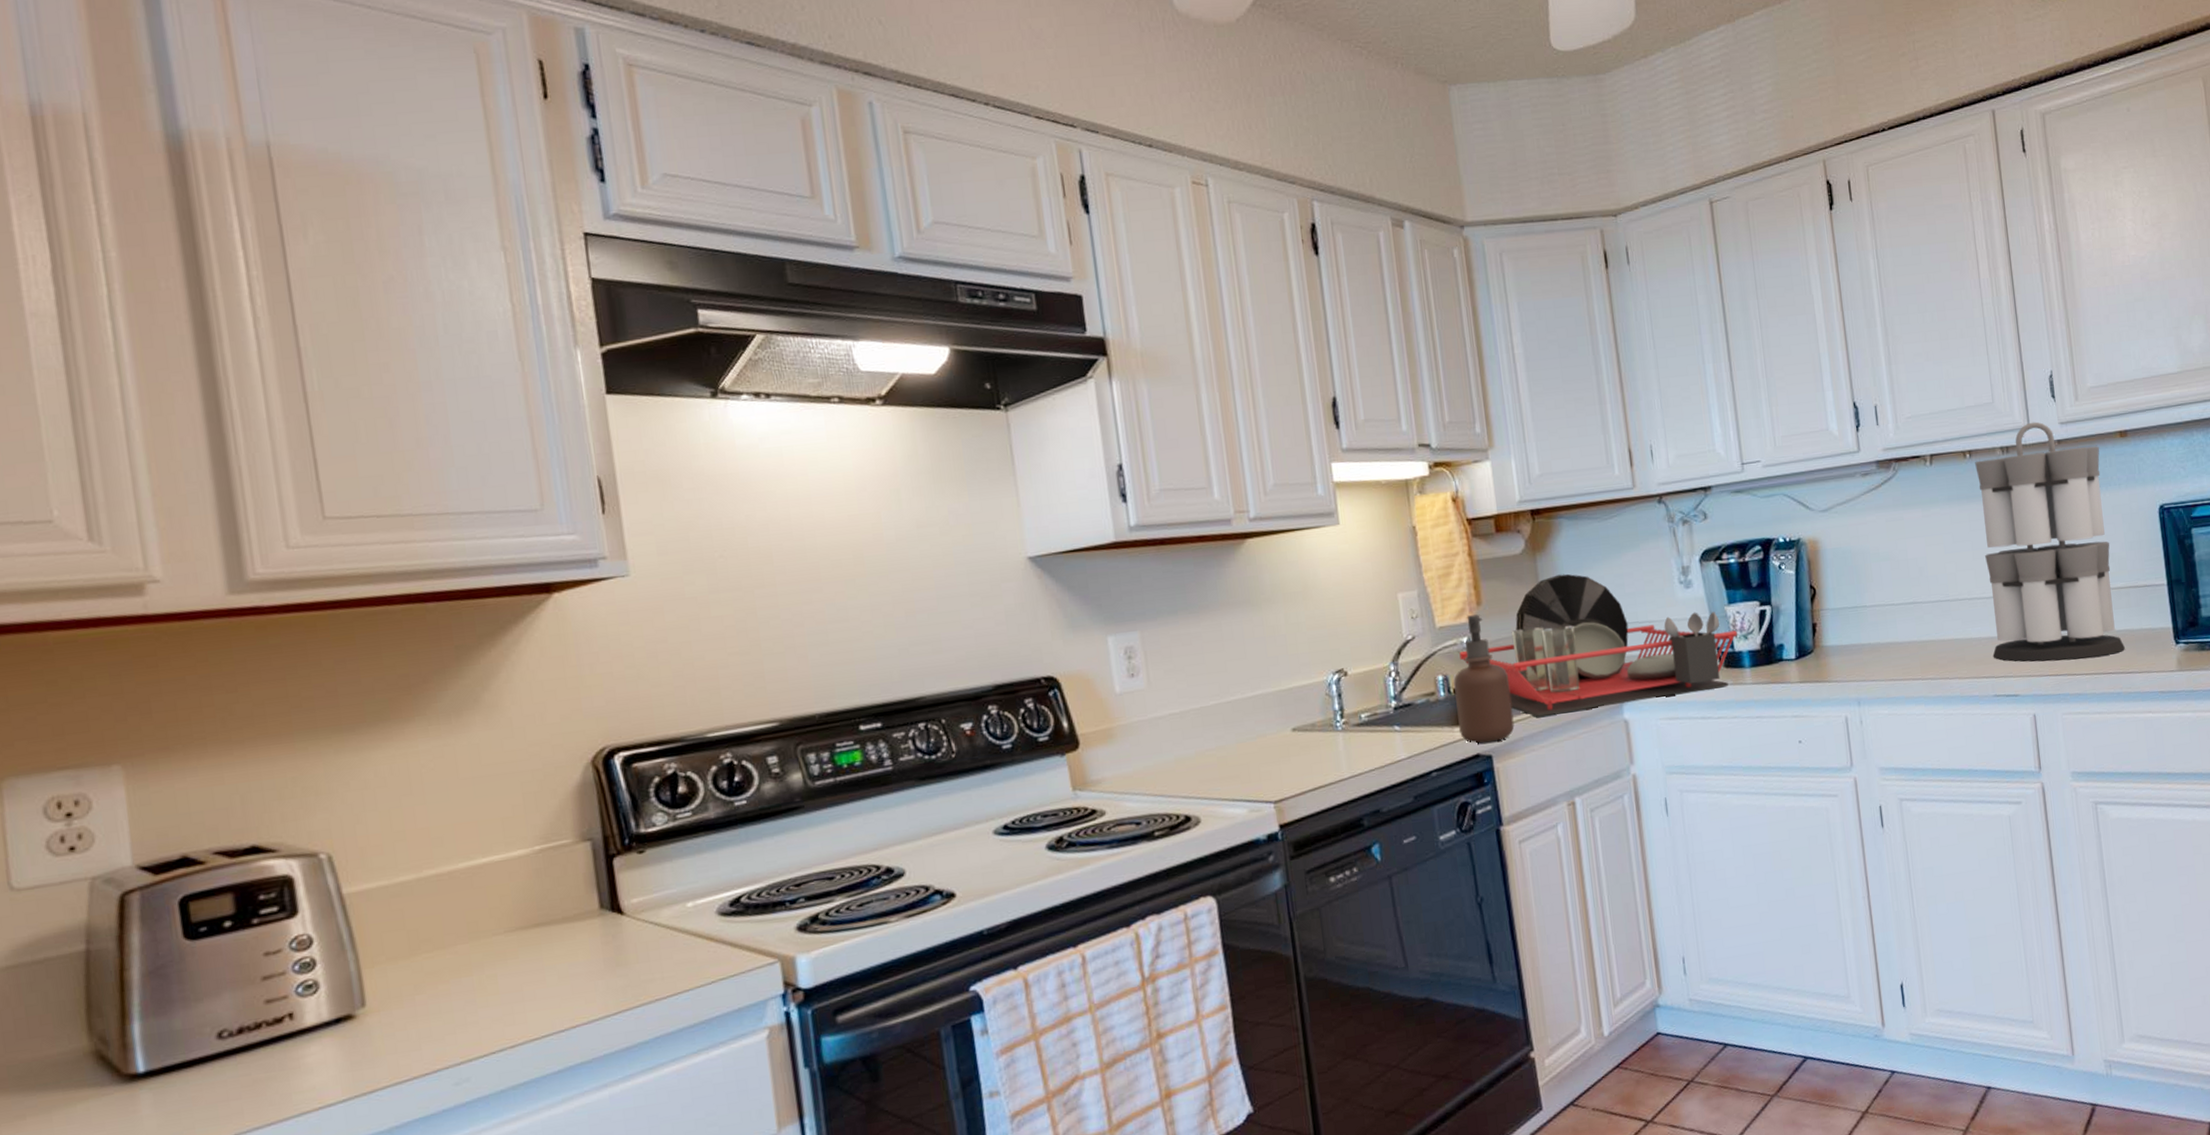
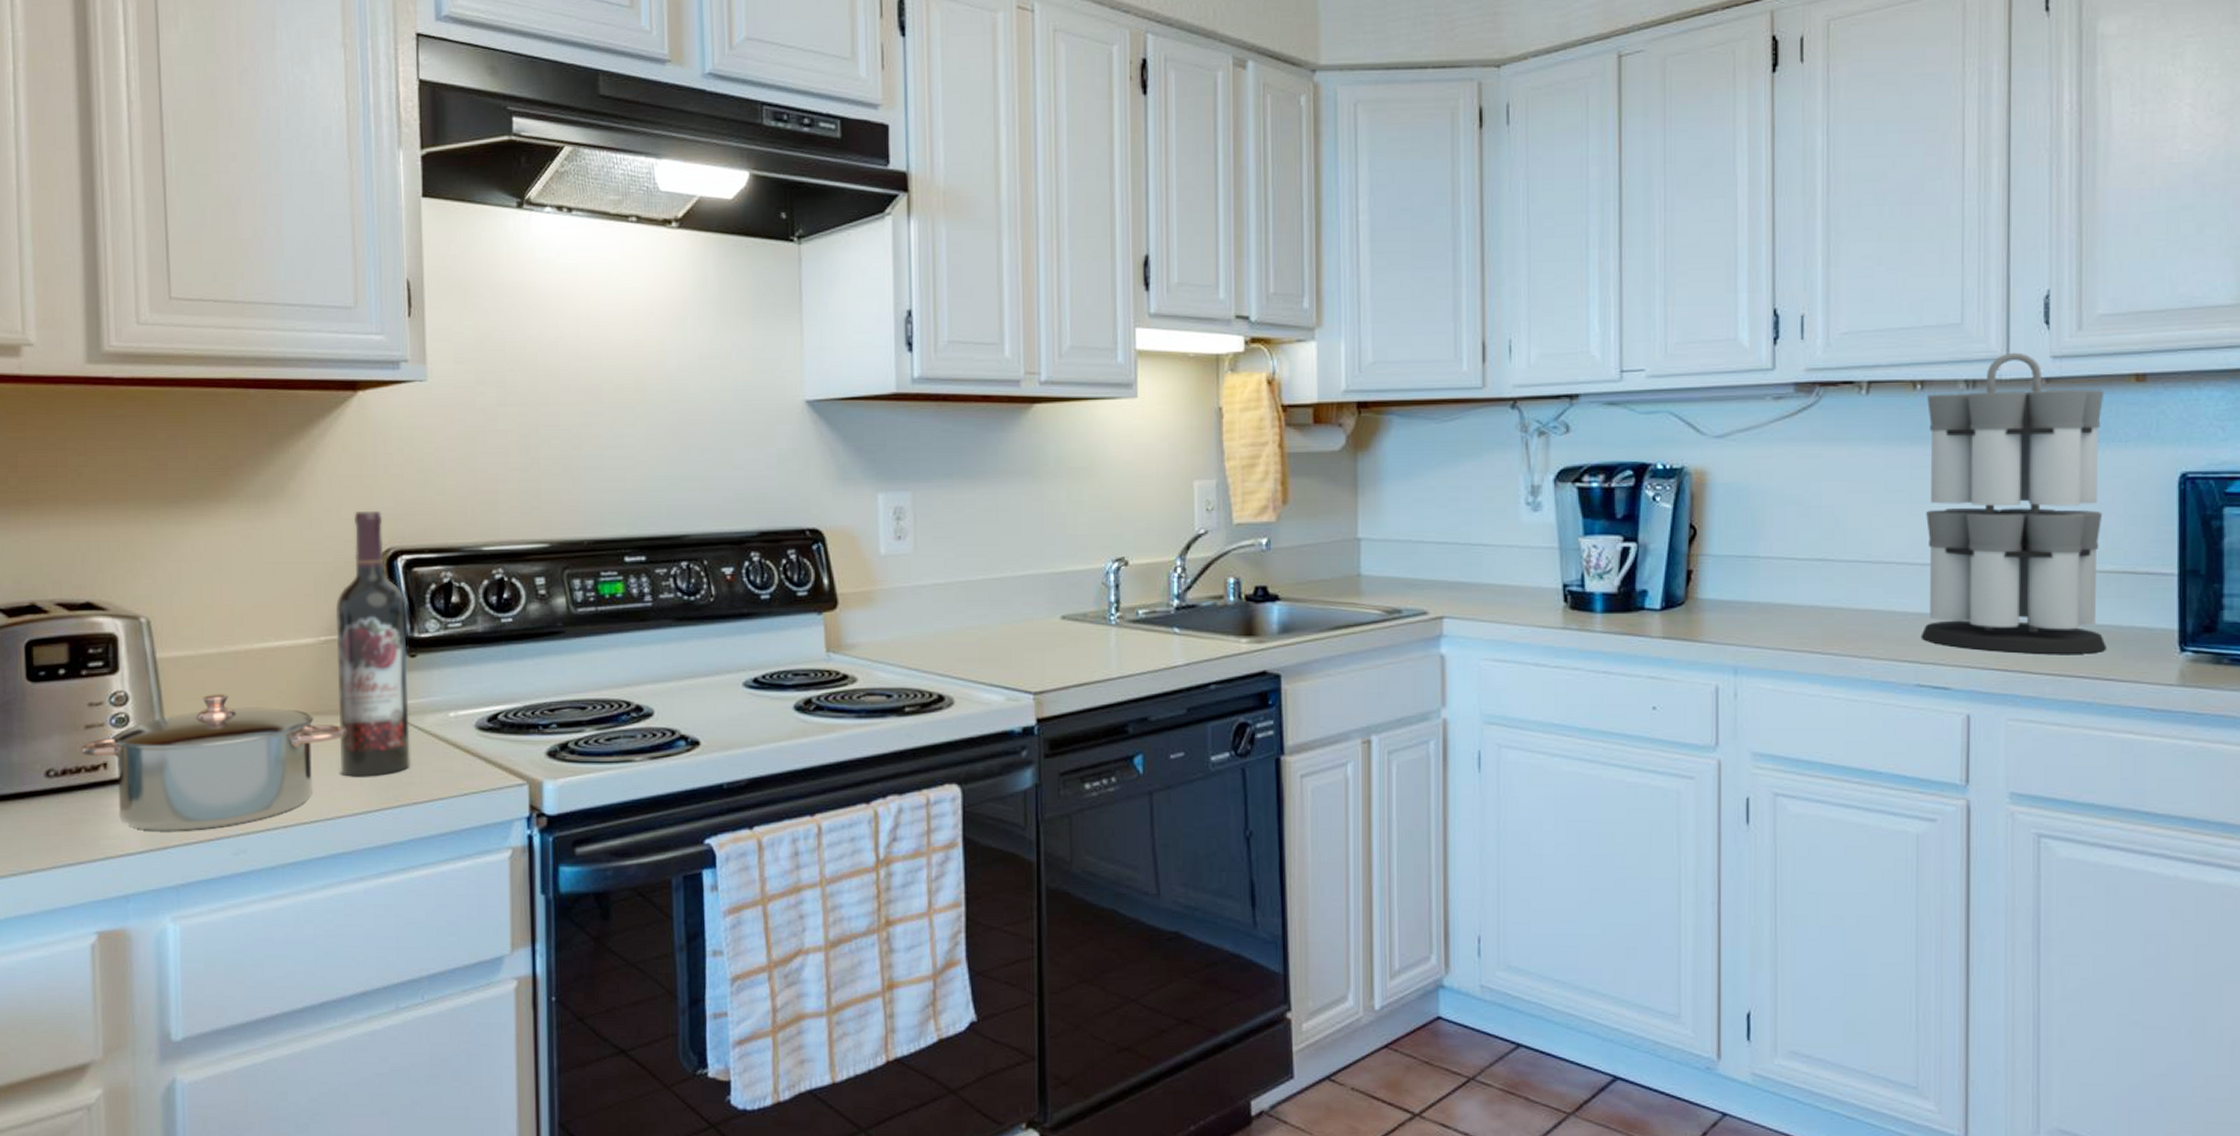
cooking pot: none [259,919,574,1077] -> present [81,693,346,831]
wine bottle: none [548,711,649,985] -> present [335,510,410,777]
soap dispenser: present [1453,614,1515,743] -> none [1246,514,1310,660]
dish rack: present [1459,573,1737,717] -> none [1256,479,1590,638]

